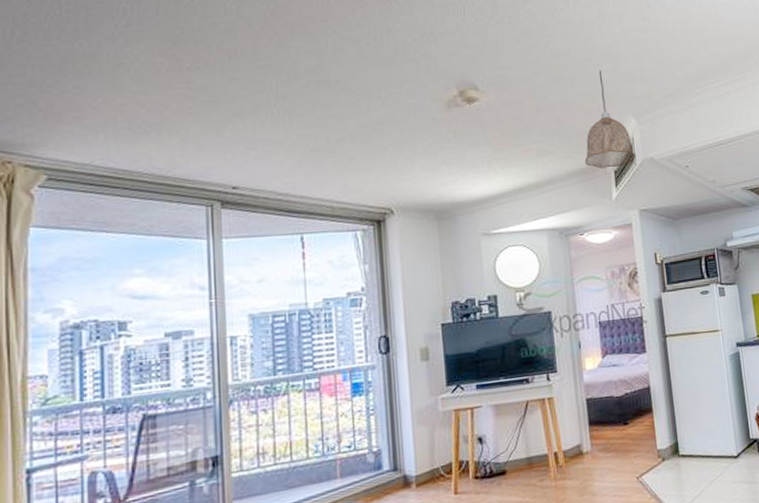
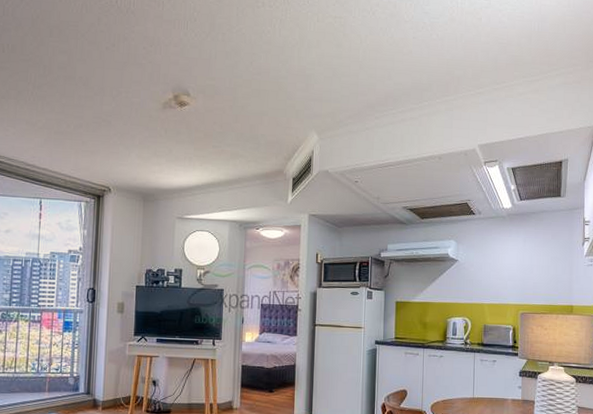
pendant lamp: present [585,70,636,169] -> none [269,88,313,175]

